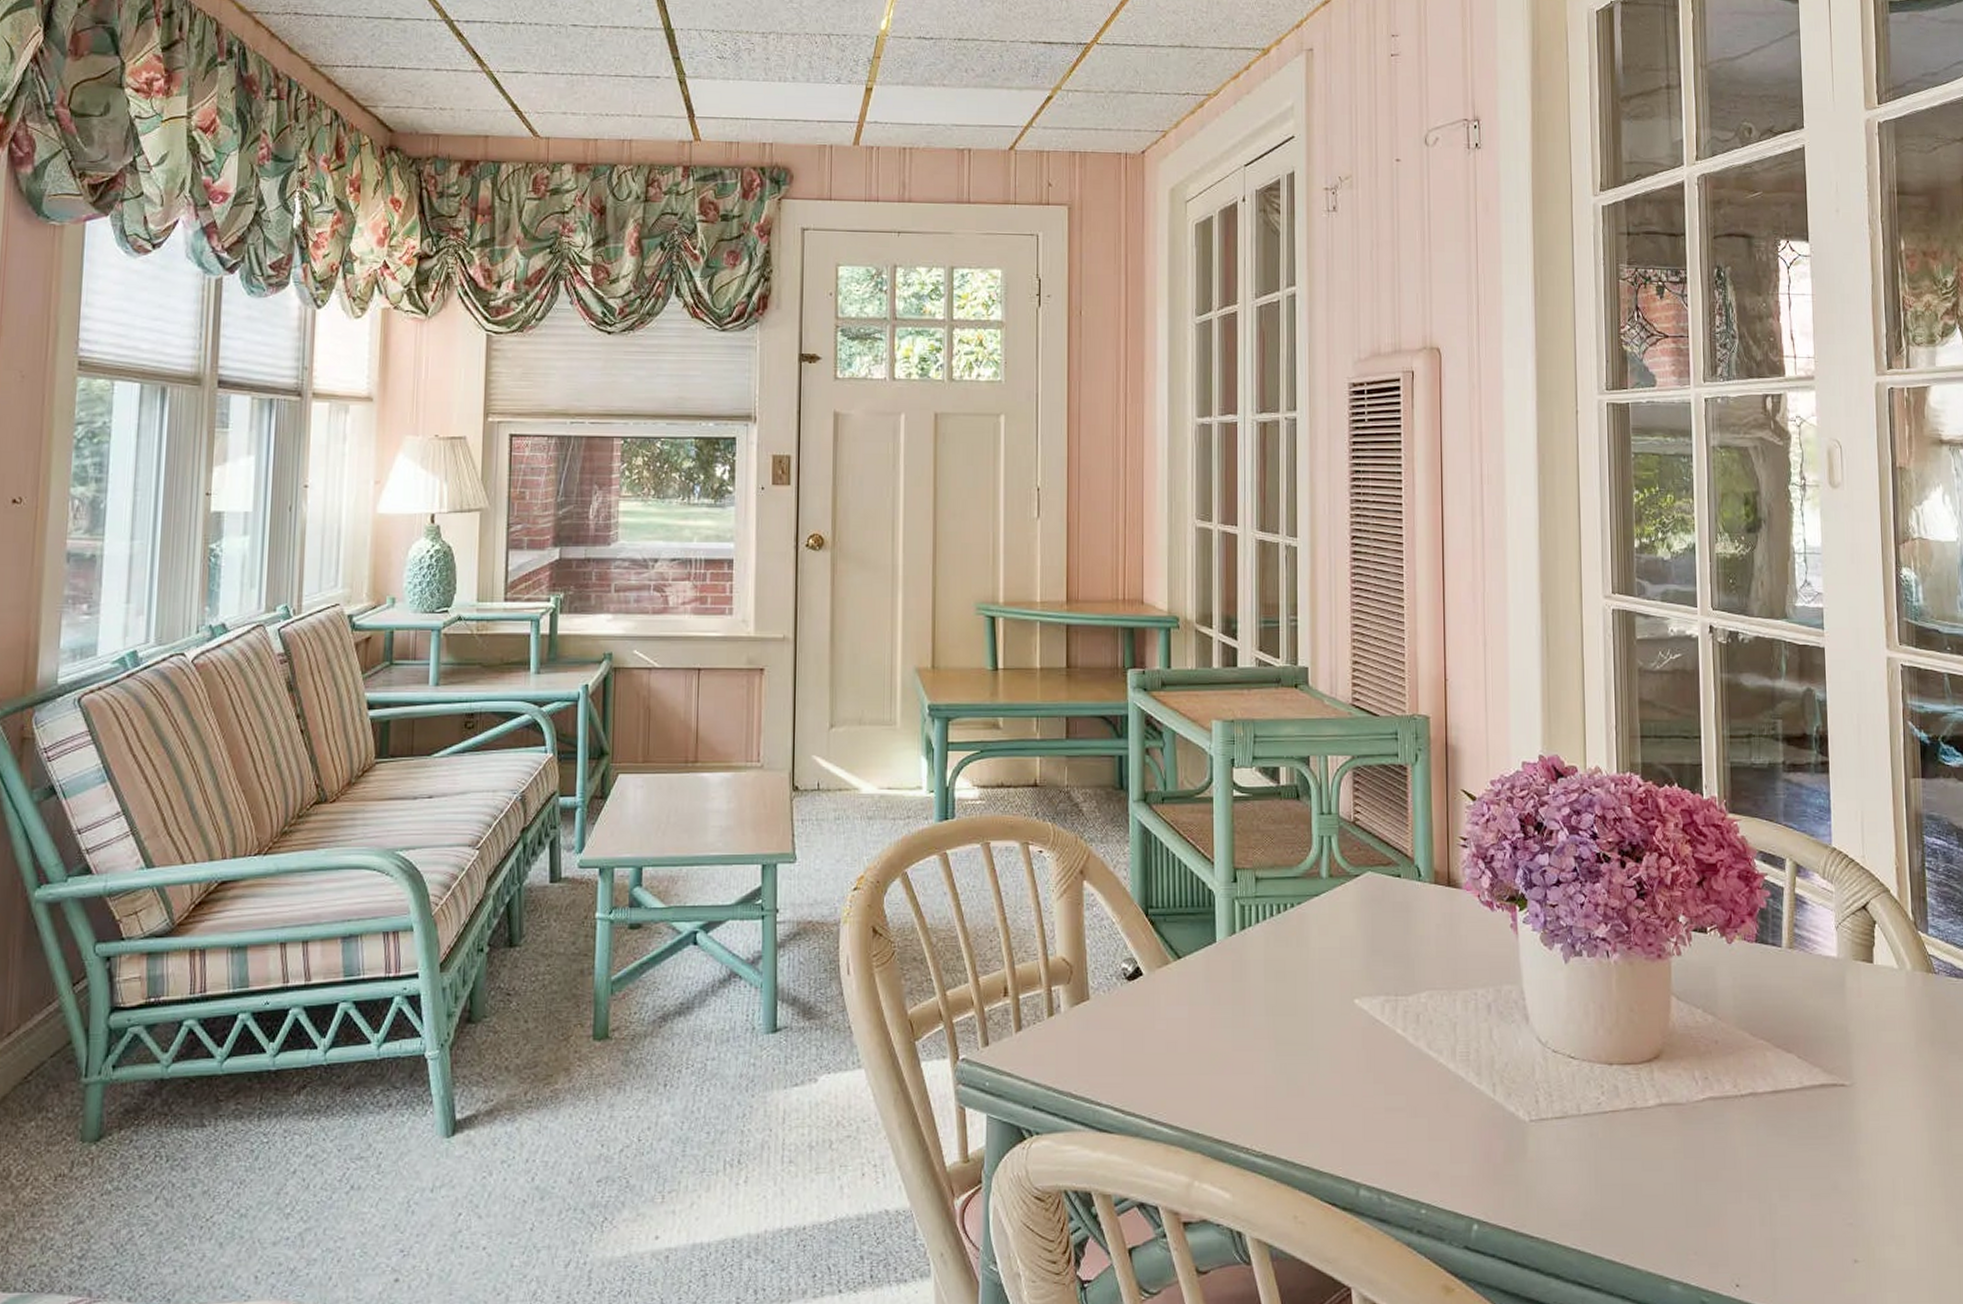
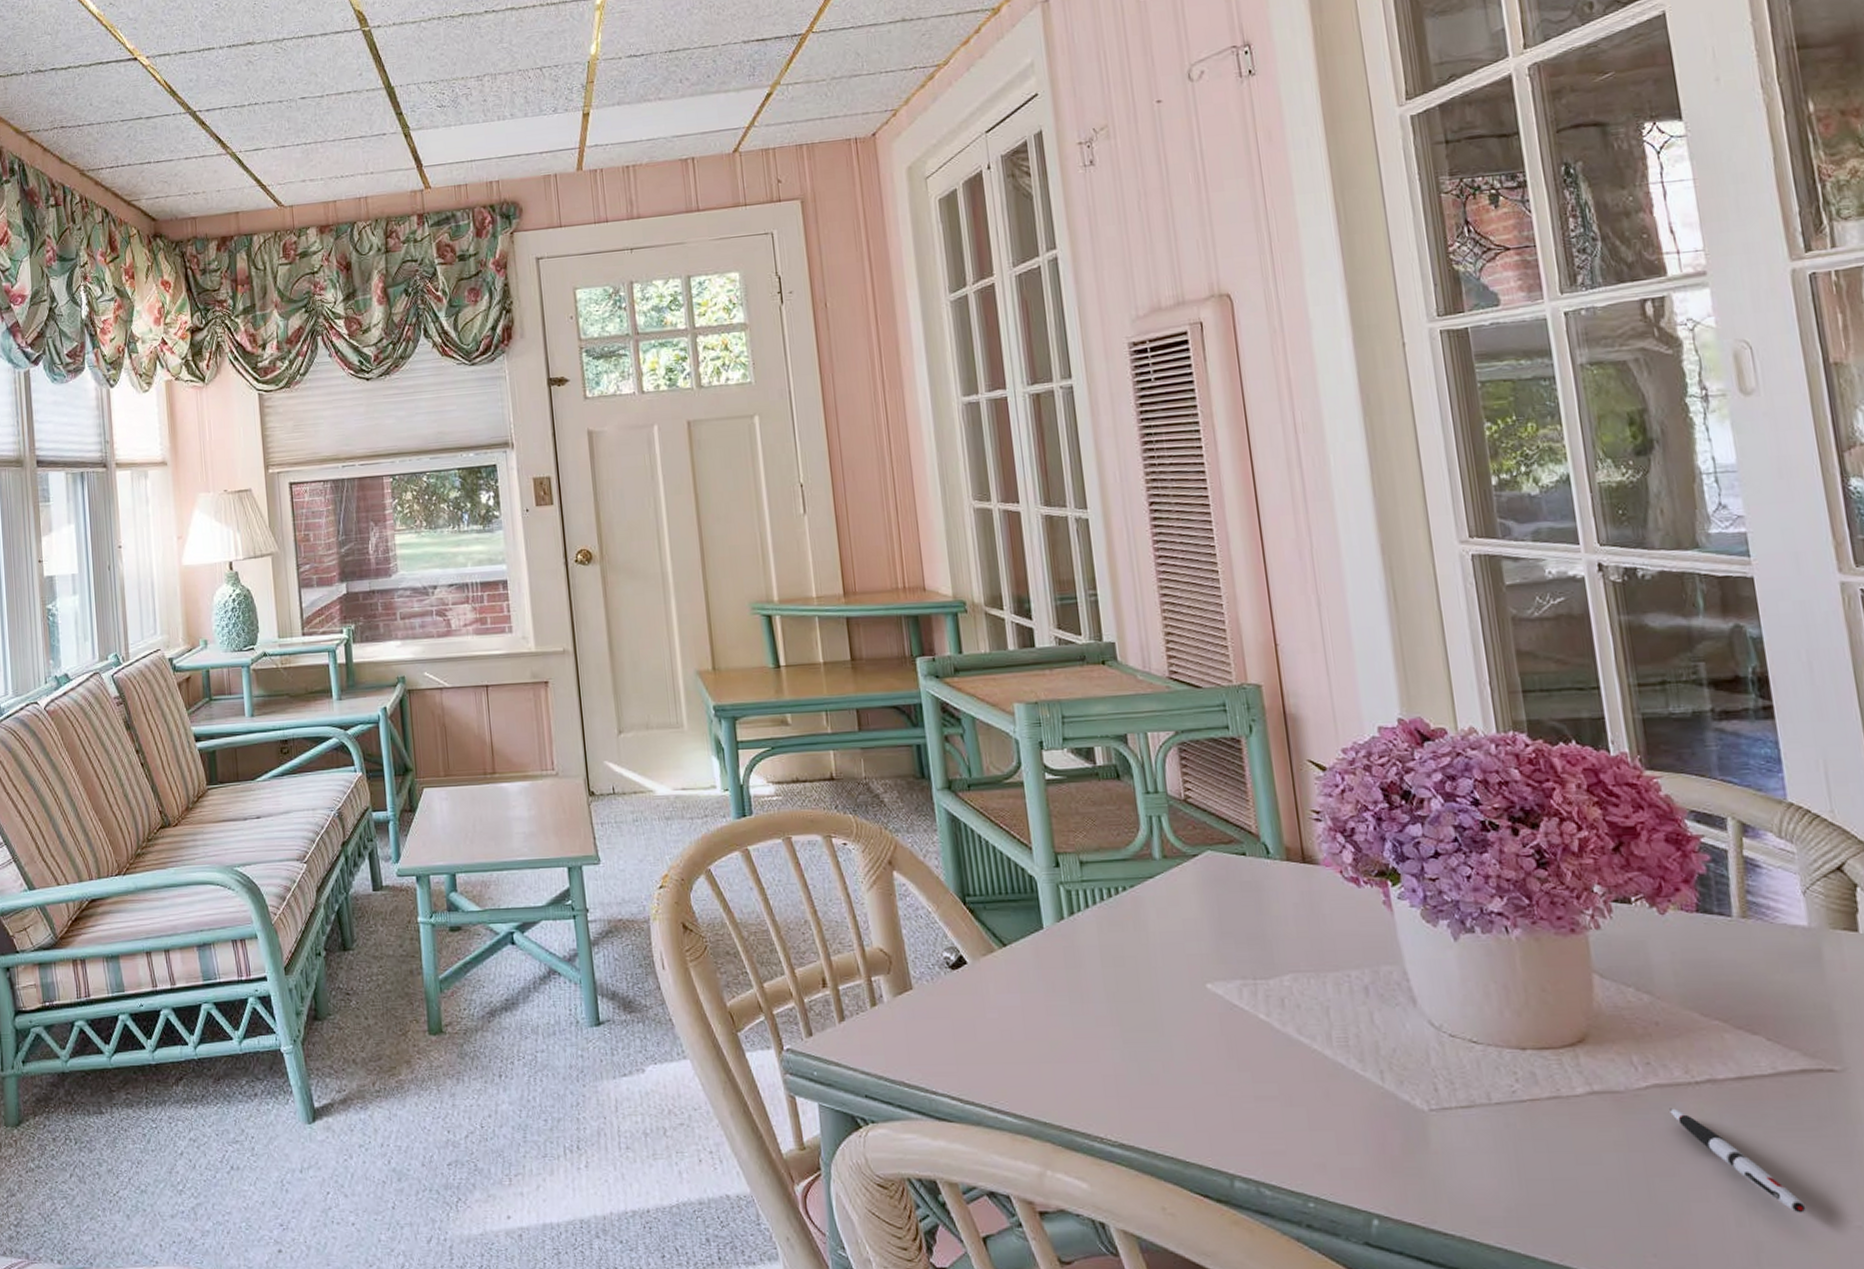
pen: none [1719,1119,1813,1213] -> present [1669,1108,1807,1213]

